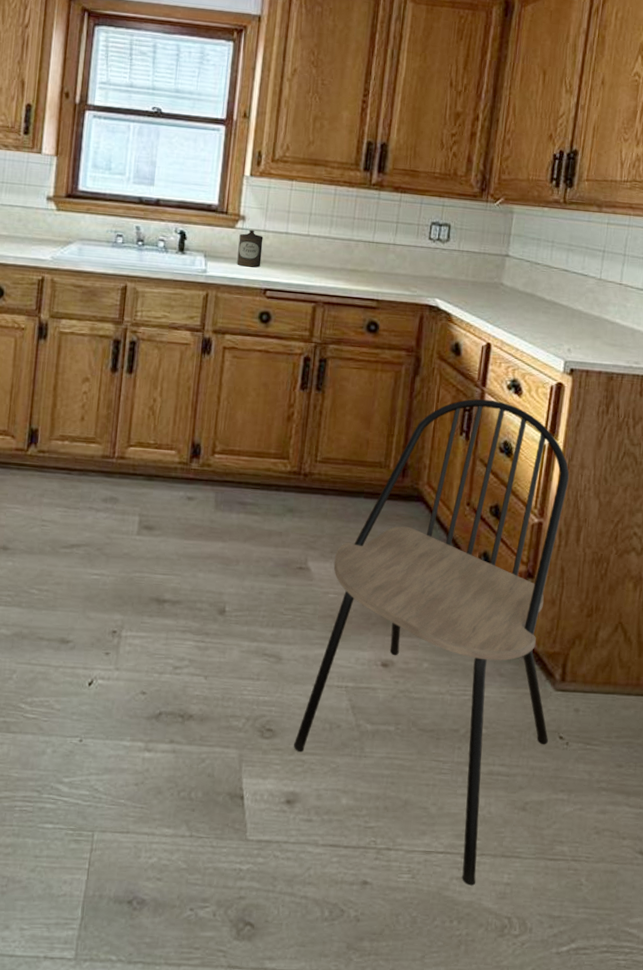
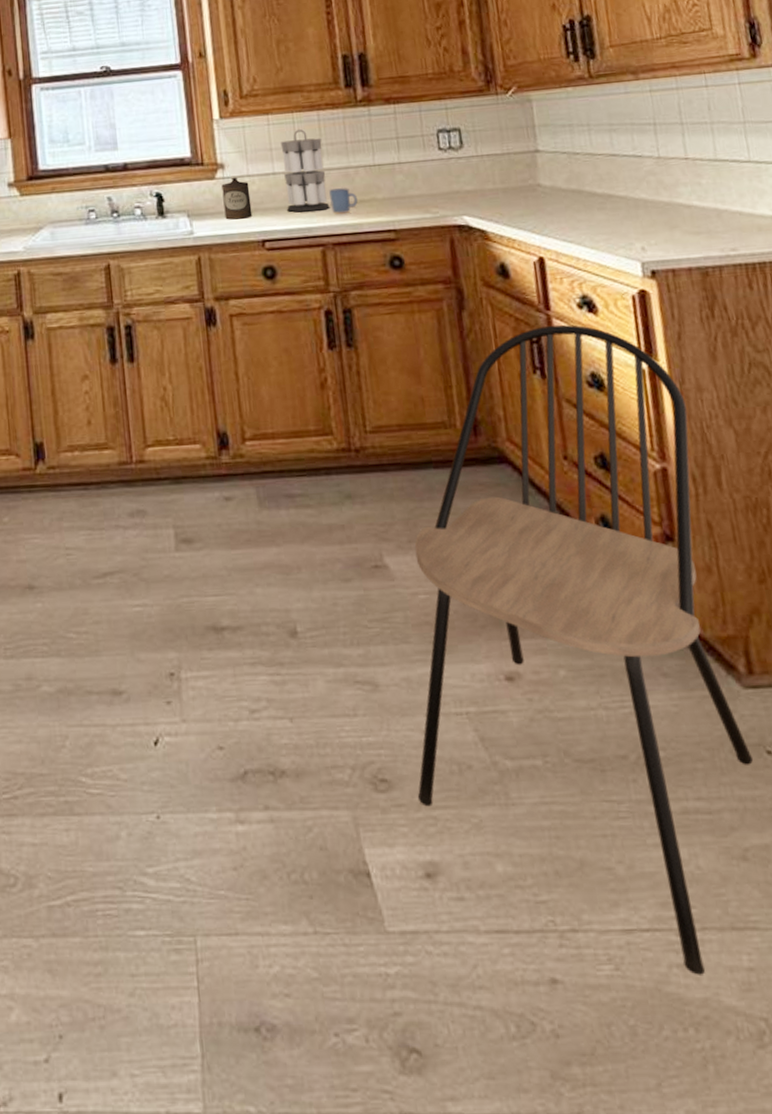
spice rack: none [291,198,334,273] -> present [280,128,330,213]
mug: none [329,255,353,279] -> present [329,187,358,214]

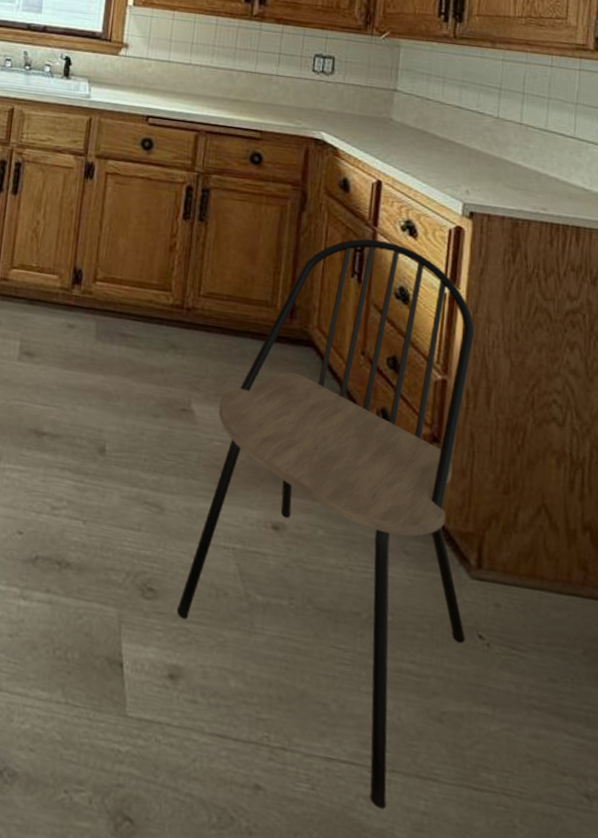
canister: present [221,177,253,220] -> none [120,57,146,94]
spice rack: present [280,128,330,213] -> none [173,28,215,102]
mug: present [329,187,358,214] -> none [211,85,235,108]

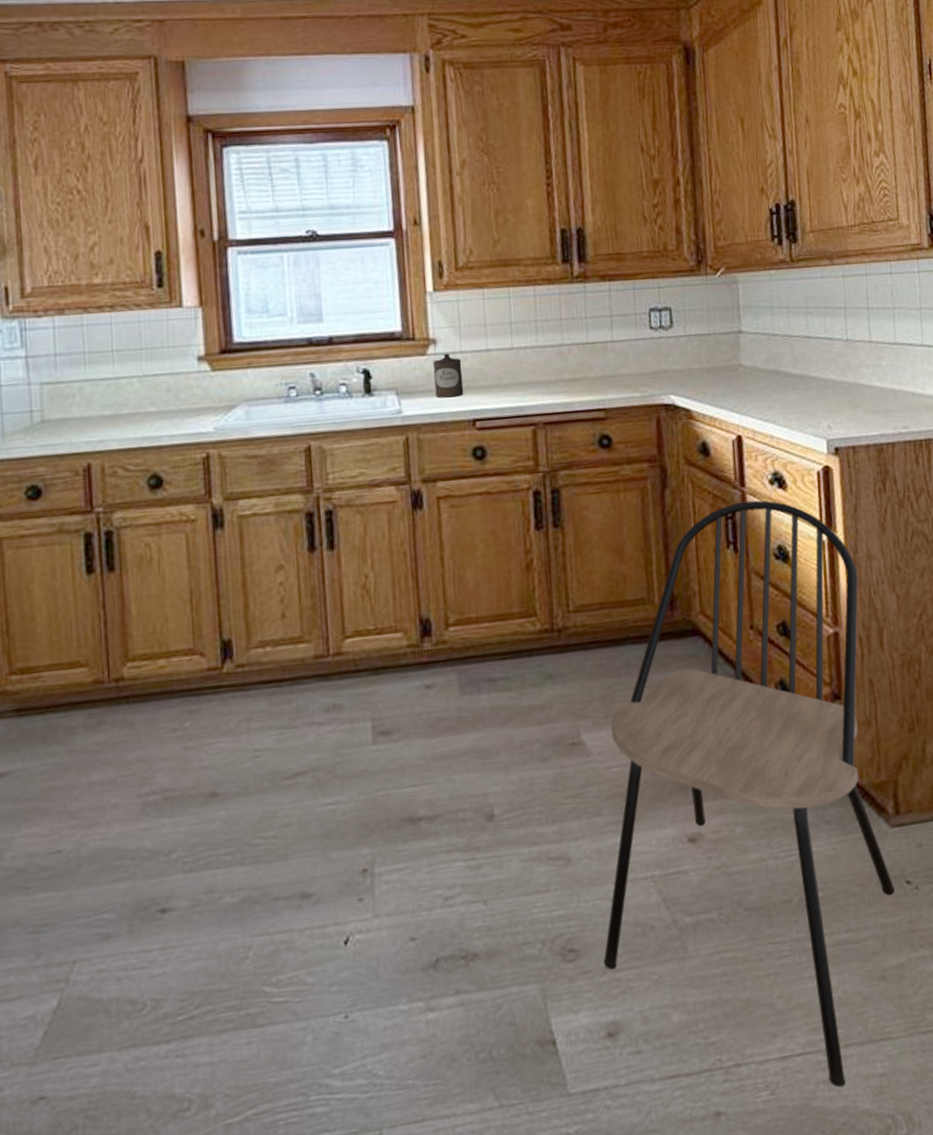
canister: none [120,57,146,94] -> present [433,353,464,398]

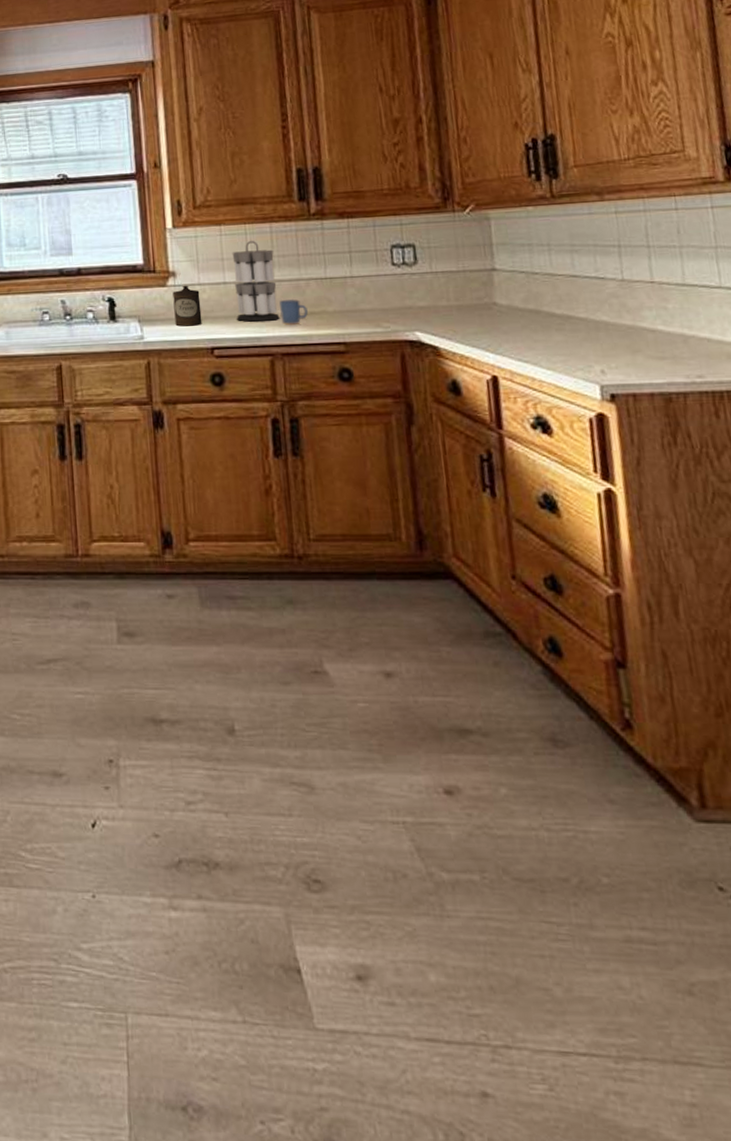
spice rack: none [495,304,543,391] -> present [232,240,280,322]
mug: none [542,365,570,393] -> present [279,298,308,325]
dining chair: present [603,500,895,1088] -> none [350,444,703,1105]

